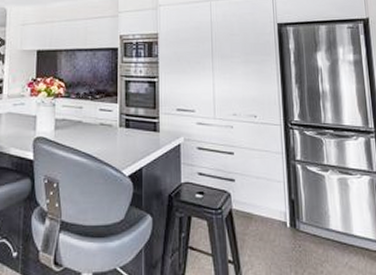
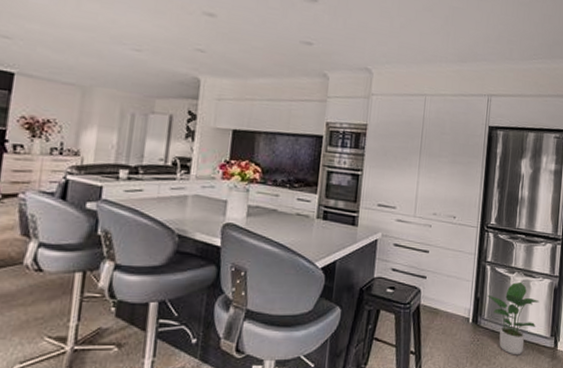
potted plant: none [301,180,363,263] -> present [486,281,540,355]

